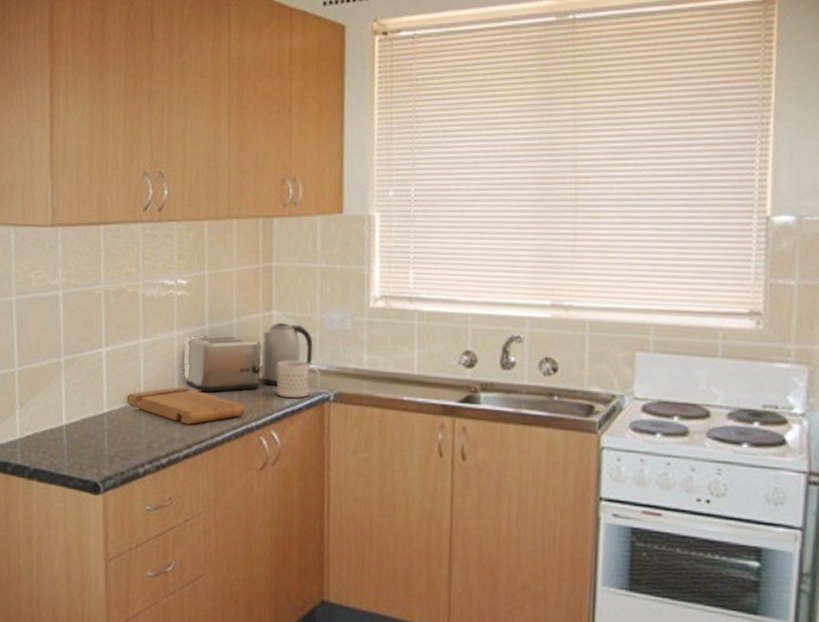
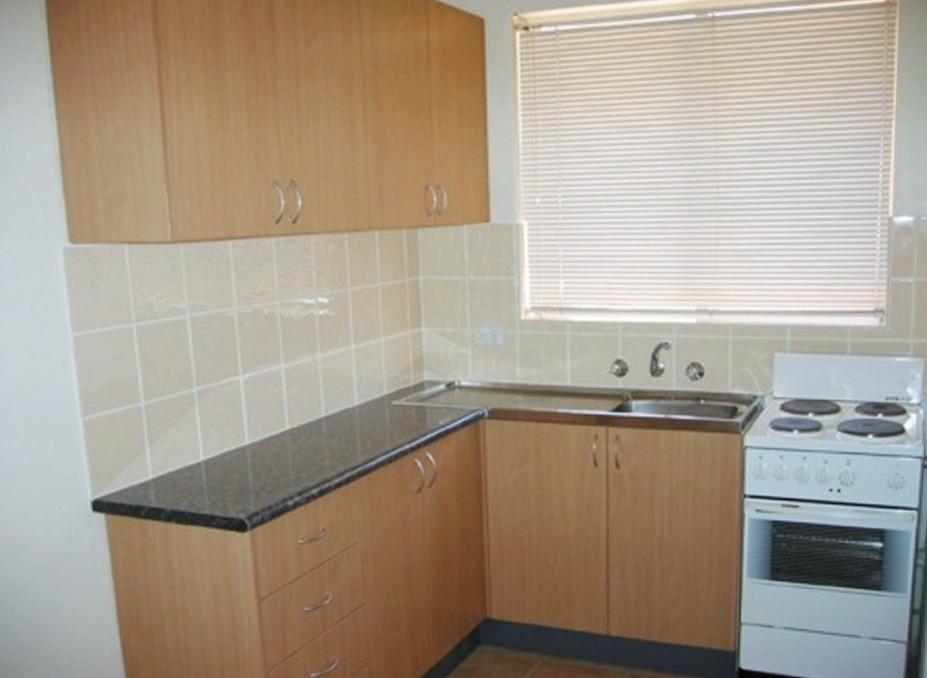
cutting board: present [127,386,246,425] -> none [271,412,399,451]
toaster: present [184,335,262,393] -> none [332,355,412,417]
kettle: present [261,323,313,386] -> none [411,340,465,406]
mug: present [276,360,321,399] -> none [429,378,475,418]

